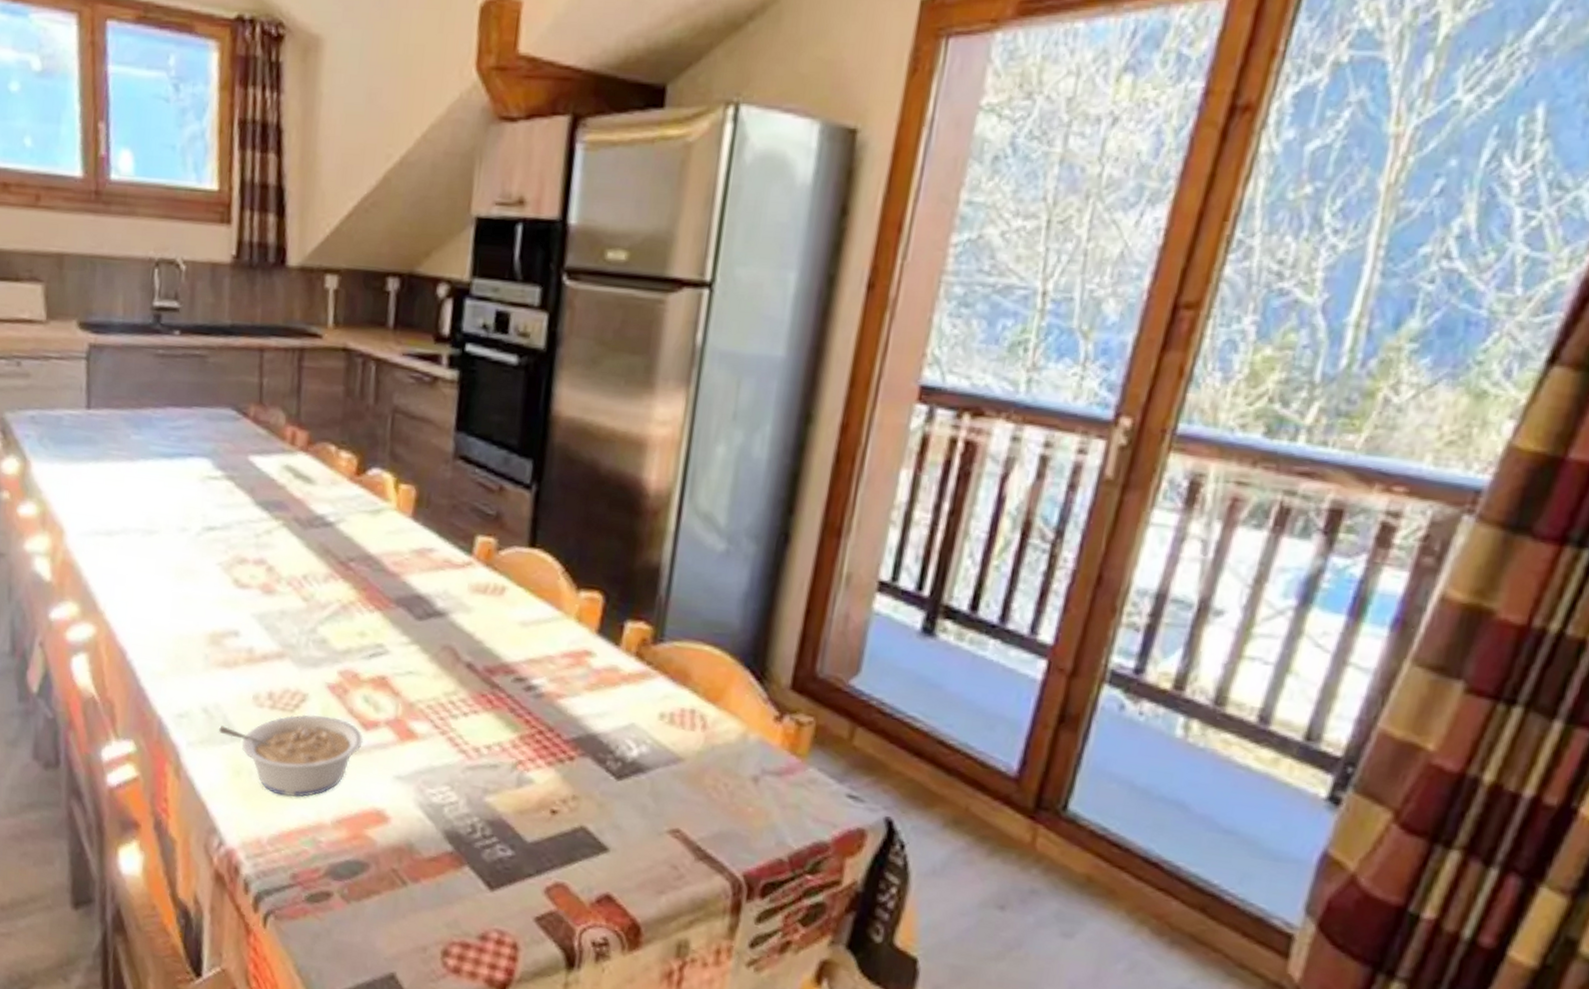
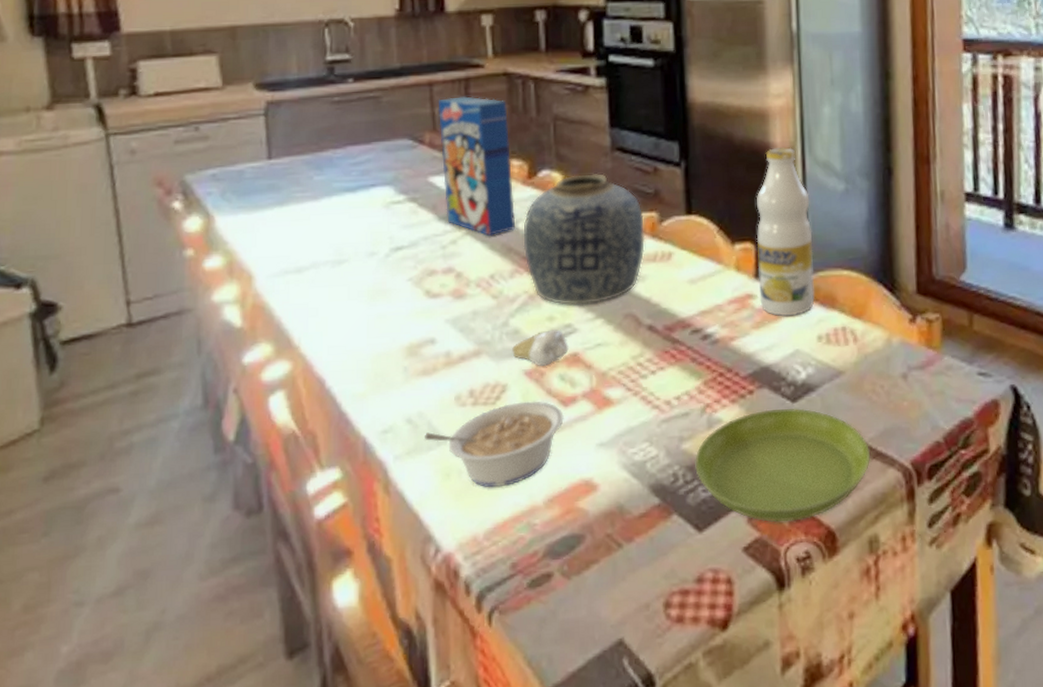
cereal box: none [263,368,343,533] -> present [438,96,516,237]
tooth: none [317,646,378,684] -> present [512,329,569,367]
vase: none [341,479,480,628] -> present [523,172,646,306]
saucer: none [496,780,698,906] -> present [695,407,871,523]
milk bottle: none [598,486,680,686] -> present [756,147,815,317]

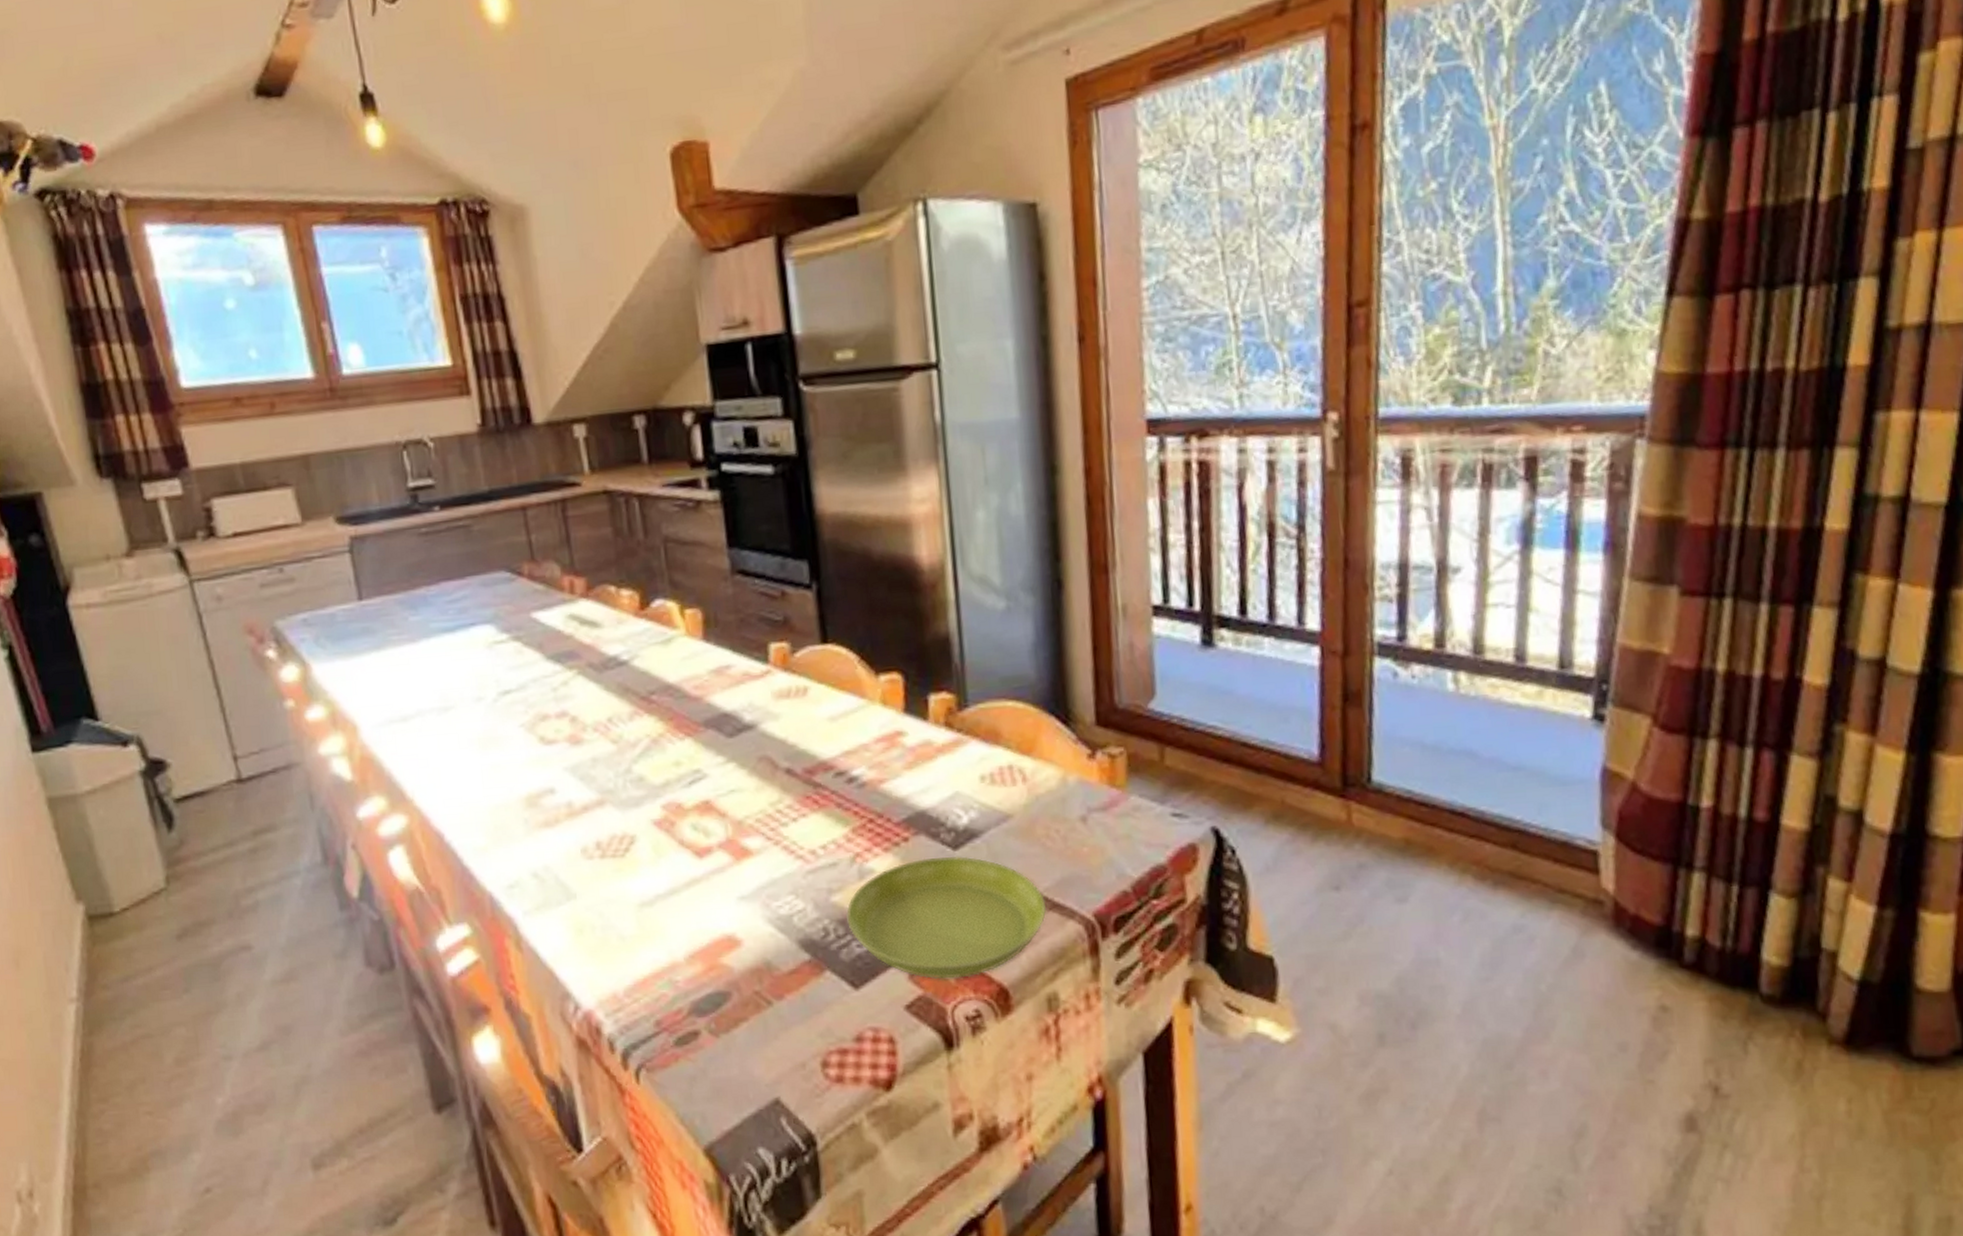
legume: present [424,401,564,488] -> none [552,852,700,944]
cereal box: present [438,96,516,237] -> none [533,519,630,676]
tooth: present [512,329,569,367] -> none [638,775,700,816]
vase: present [523,172,646,306] -> none [639,600,777,749]
milk bottle: present [756,147,815,317] -> none [902,561,975,756]

